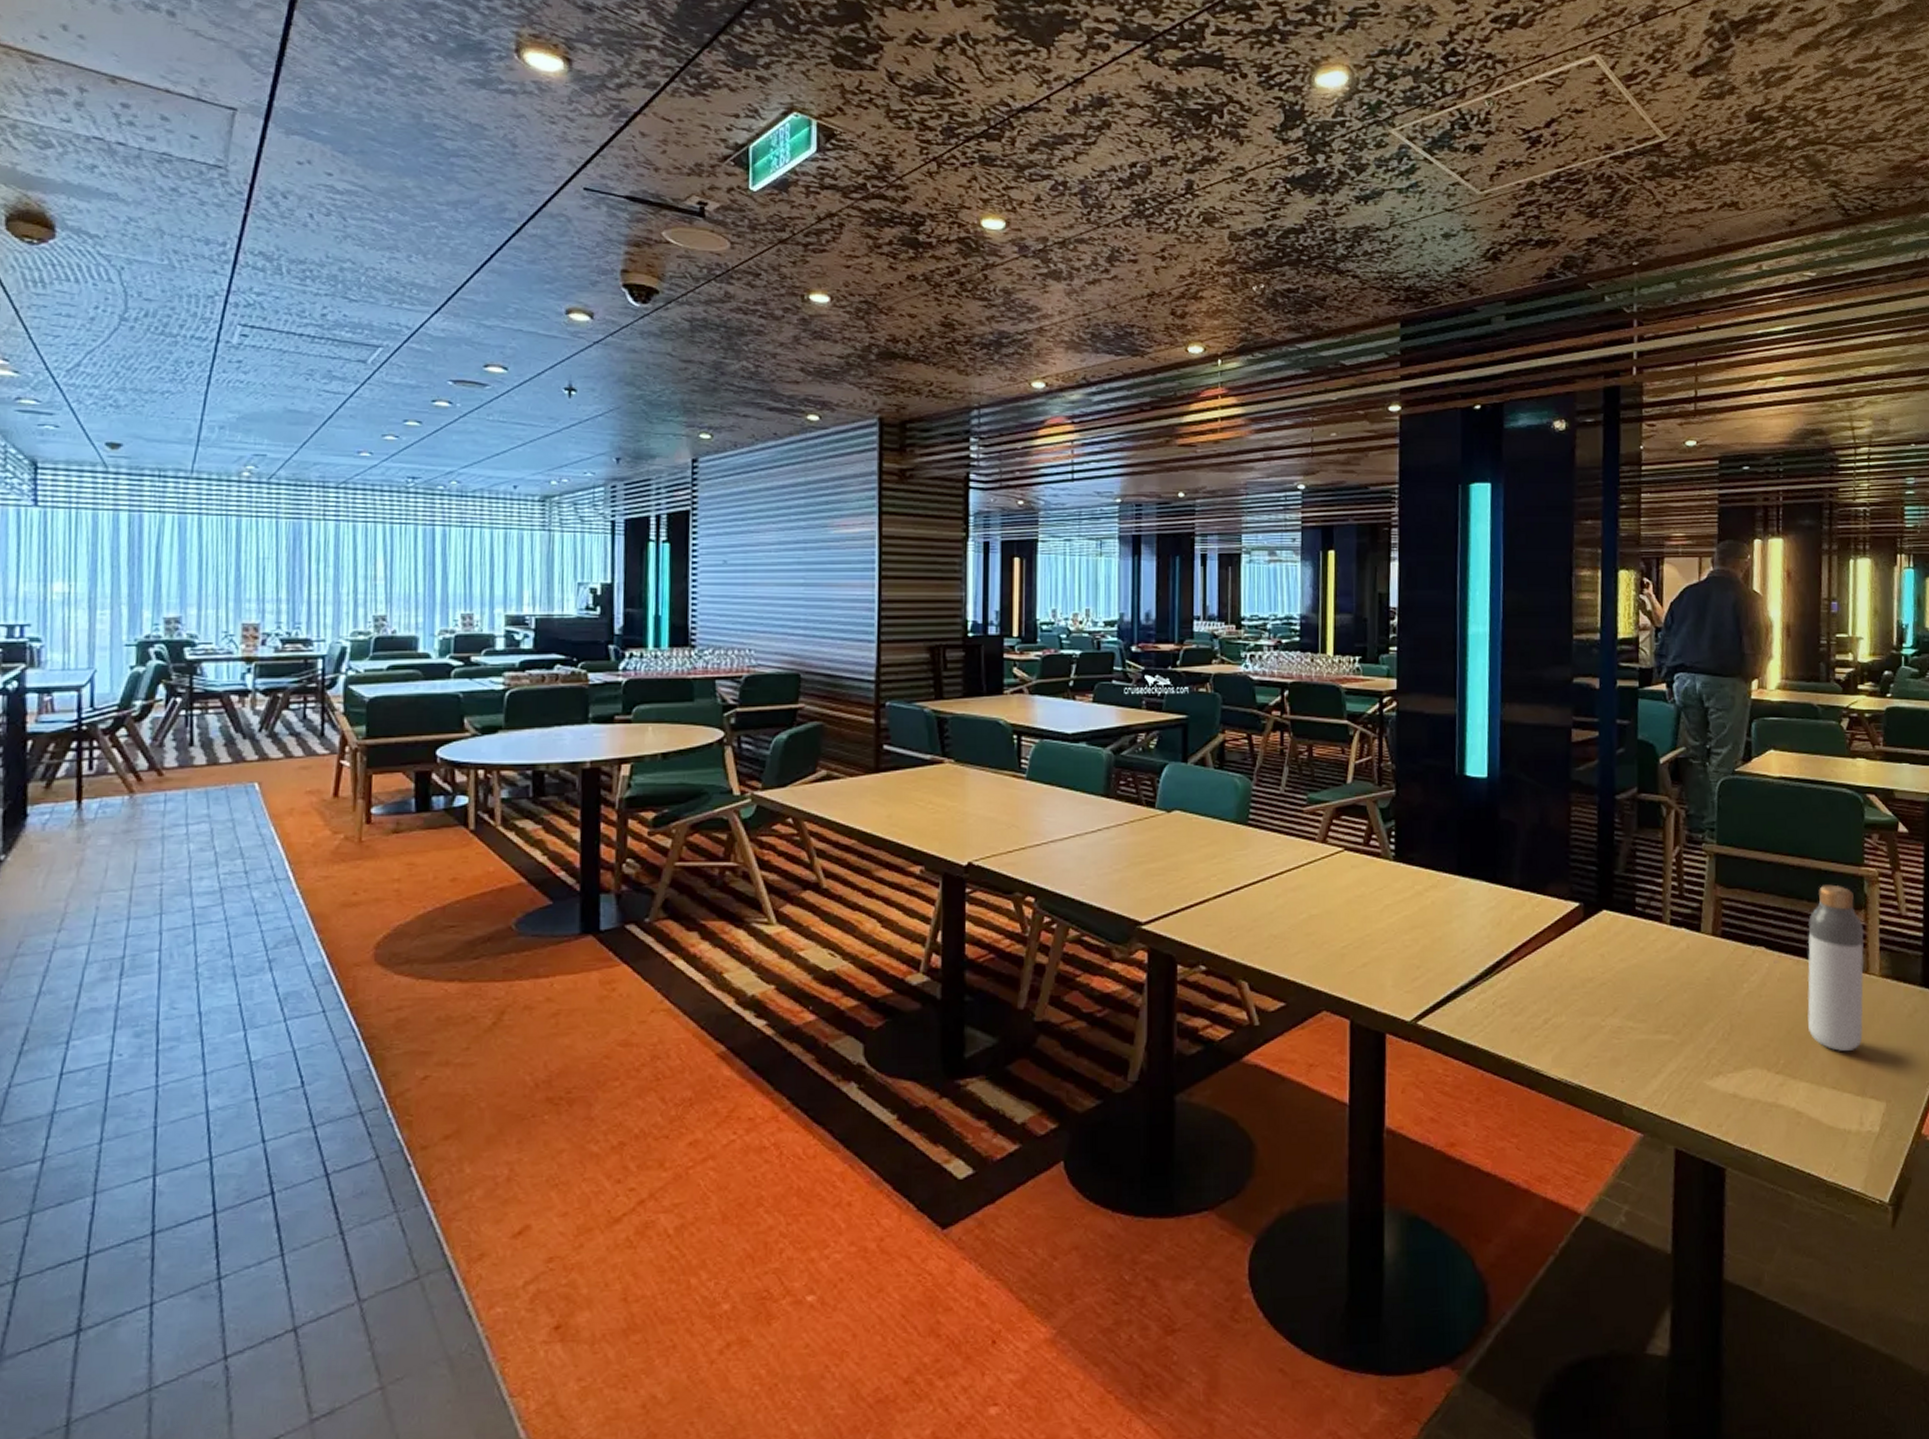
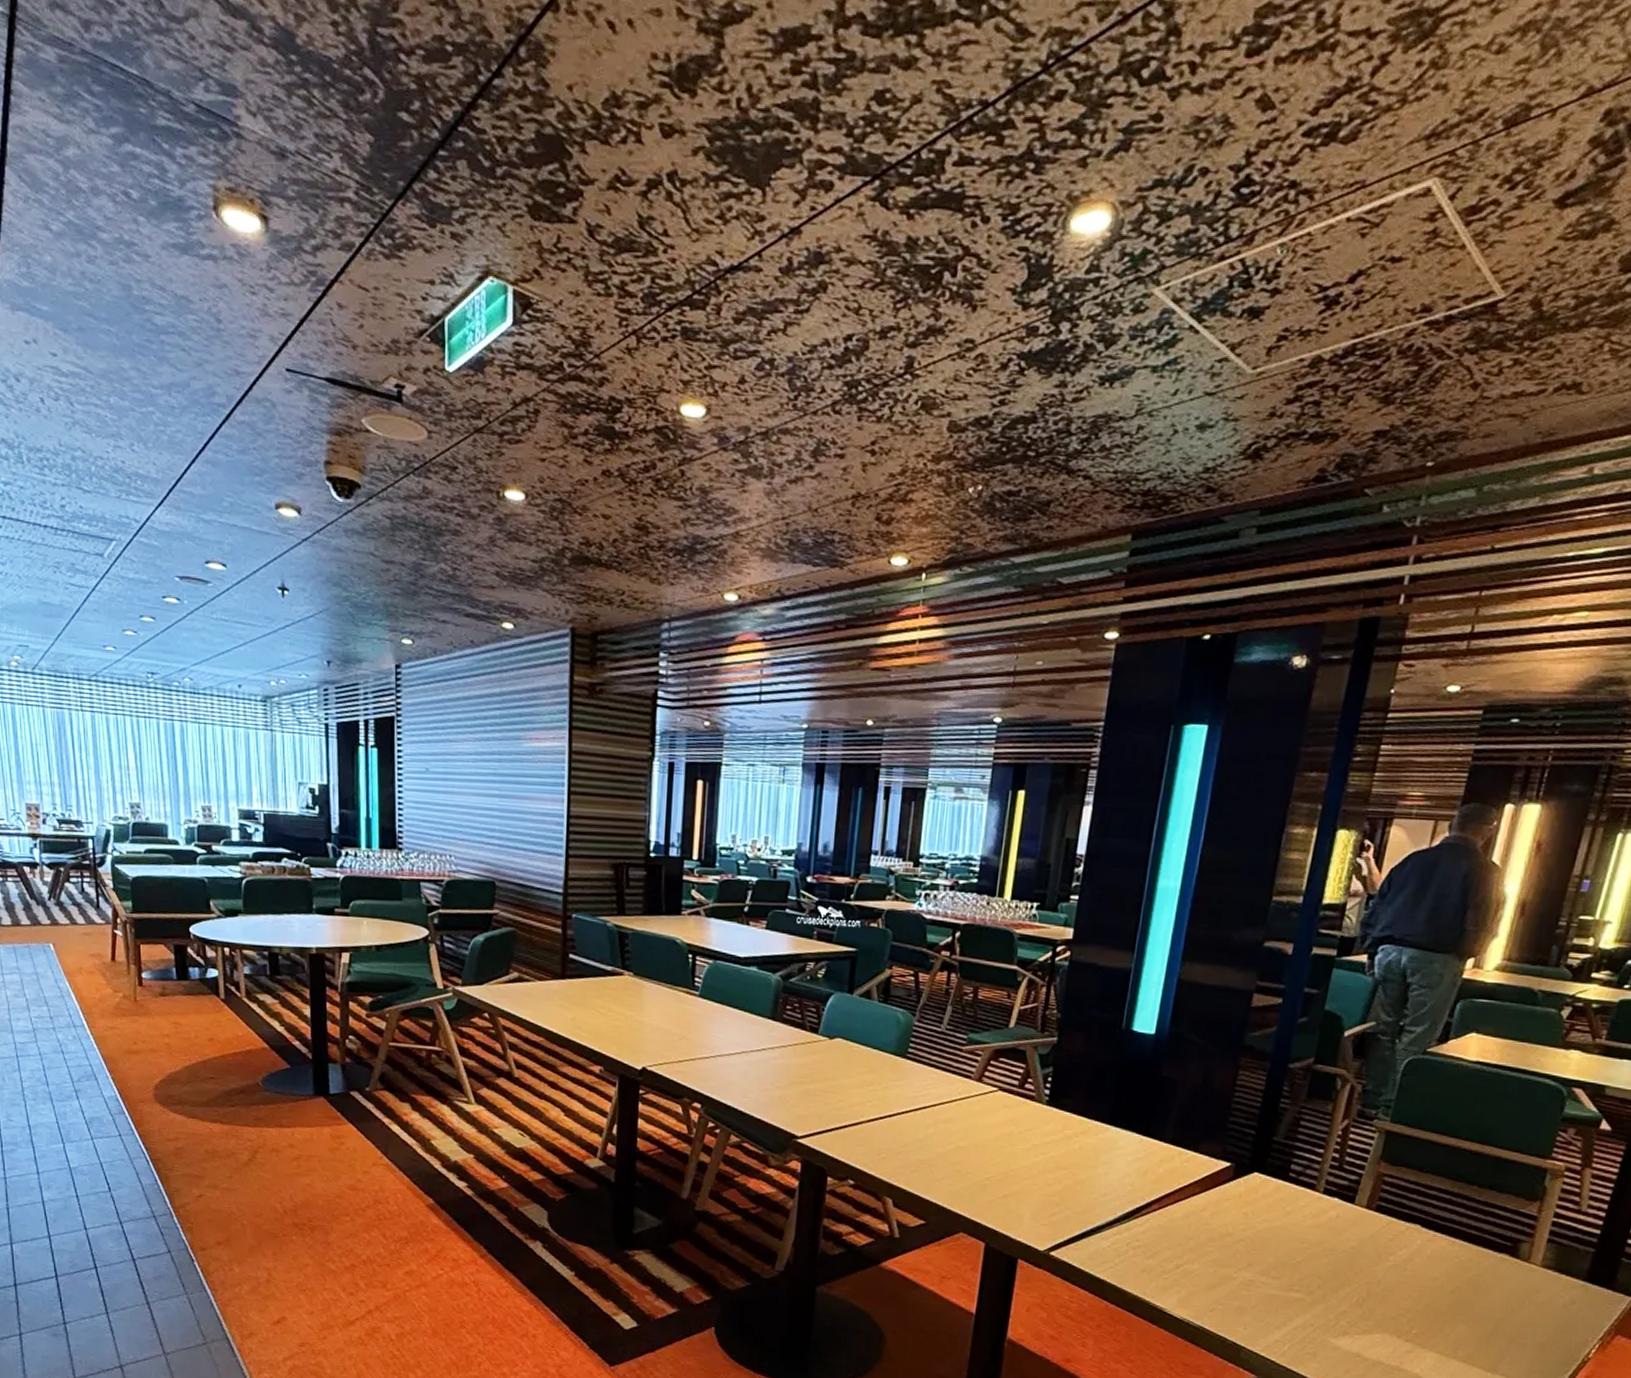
bottle: present [1807,884,1864,1051] -> none [1450,1173,1535,1331]

